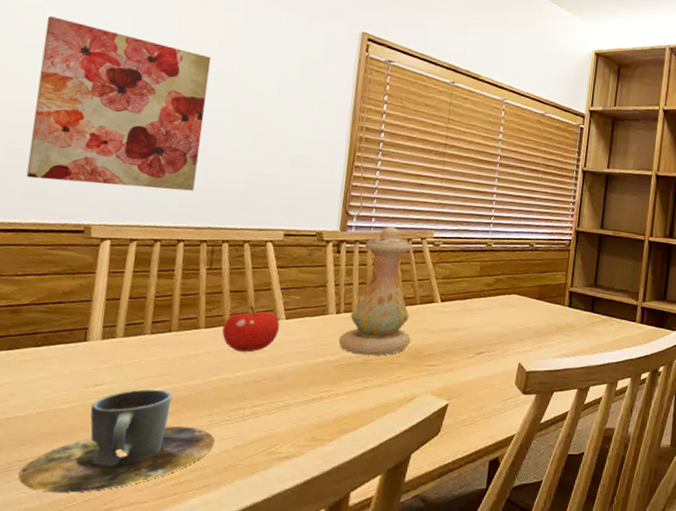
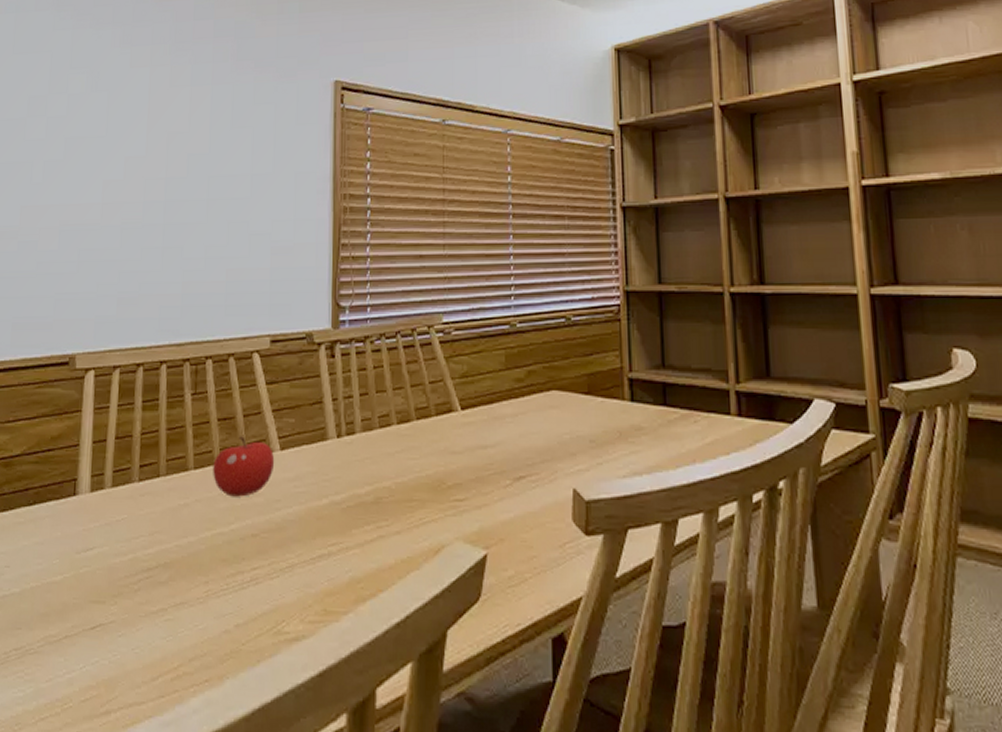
cup: present [19,389,215,493] -> none [16,551,214,691]
wall art: present [26,16,211,191] -> none [14,128,181,308]
vase: present [338,225,412,356] -> none [342,314,430,492]

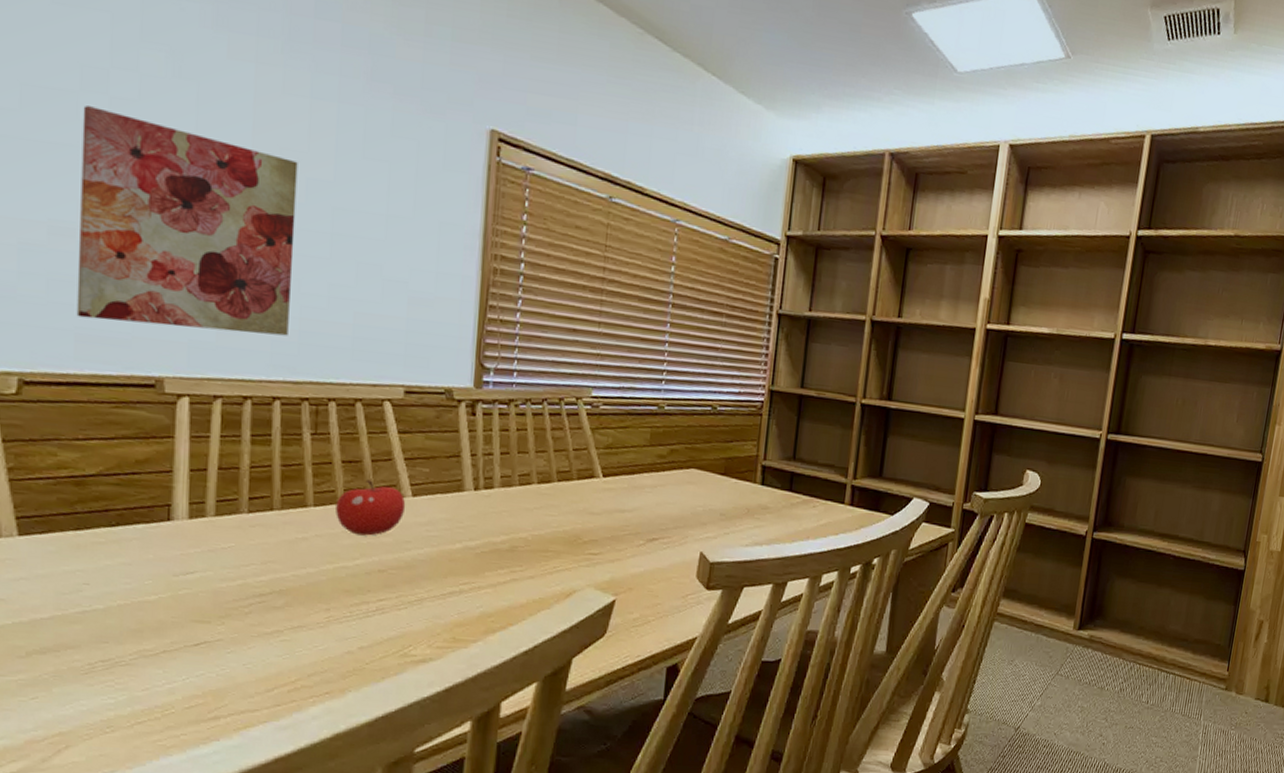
wall art: none [14,128,181,308] -> present [76,106,298,336]

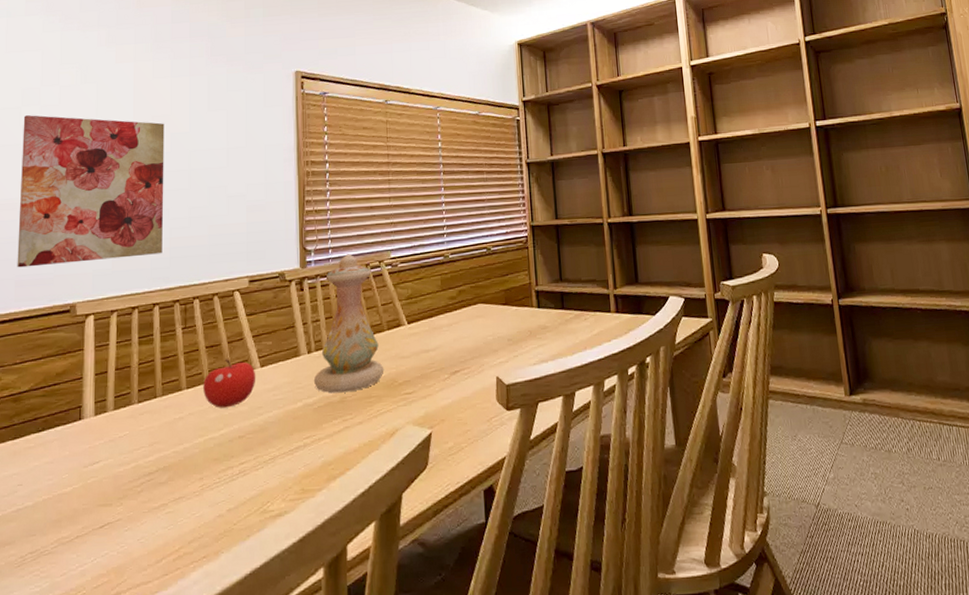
vase: none [478,381,568,542] -> present [313,254,384,394]

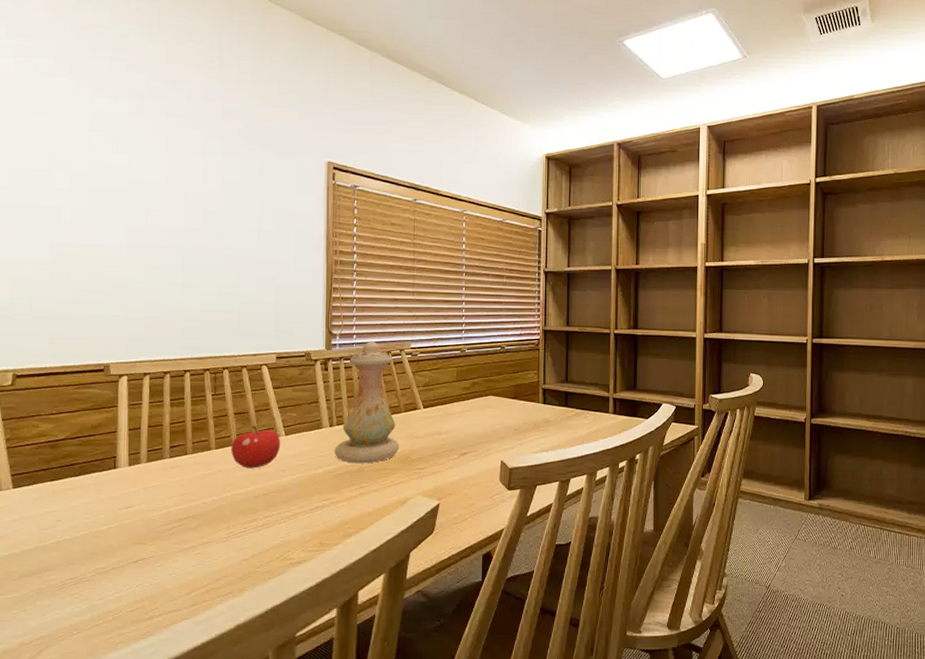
wall art: present [17,115,165,268] -> none [51,179,197,326]

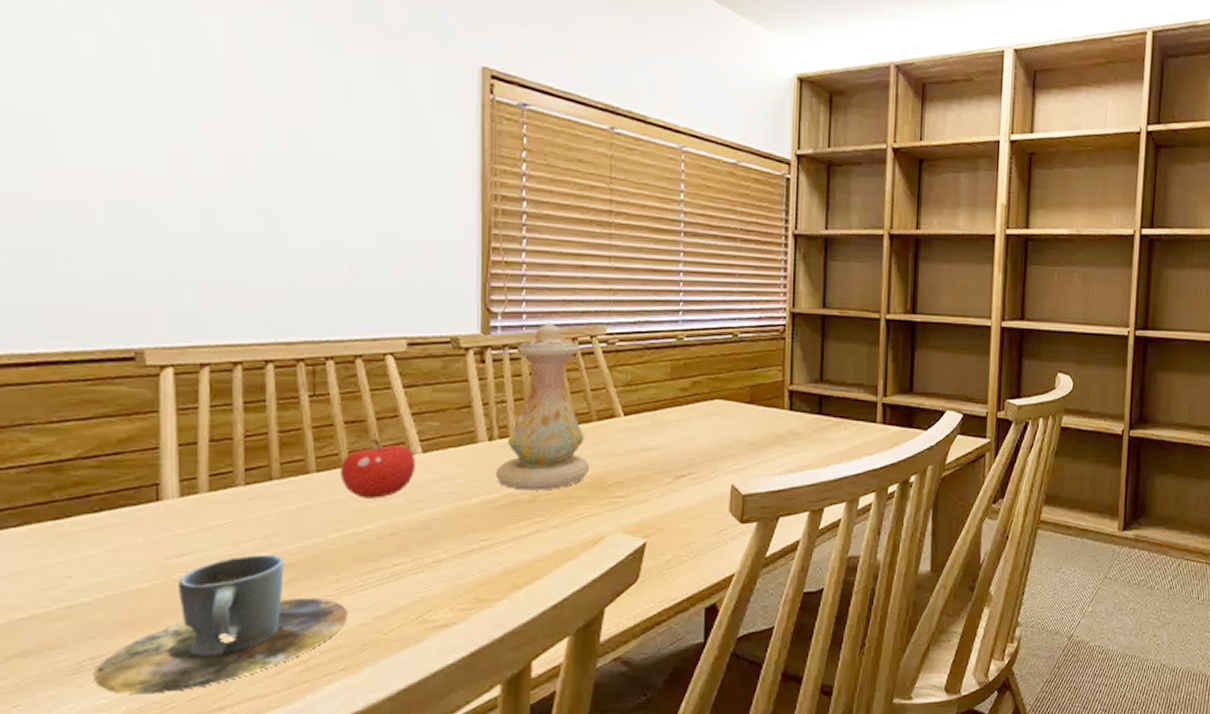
cup: none [72,507,234,606] -> present [95,554,348,694]

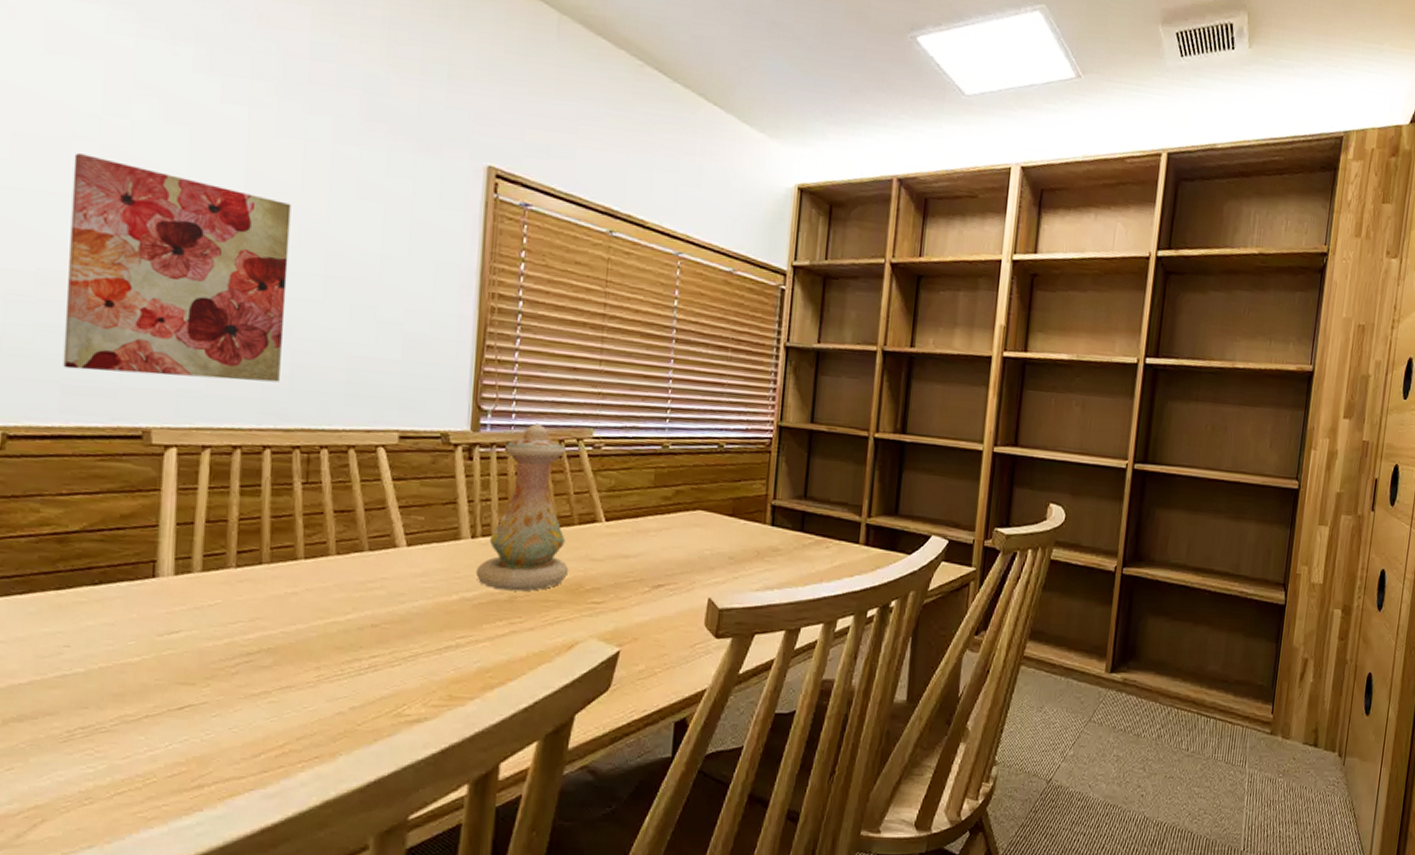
wall art: none [40,69,279,295] -> present [63,153,291,382]
cup: present [95,554,348,694] -> none [84,636,326,768]
fruit: present [341,439,416,498] -> none [327,529,400,589]

